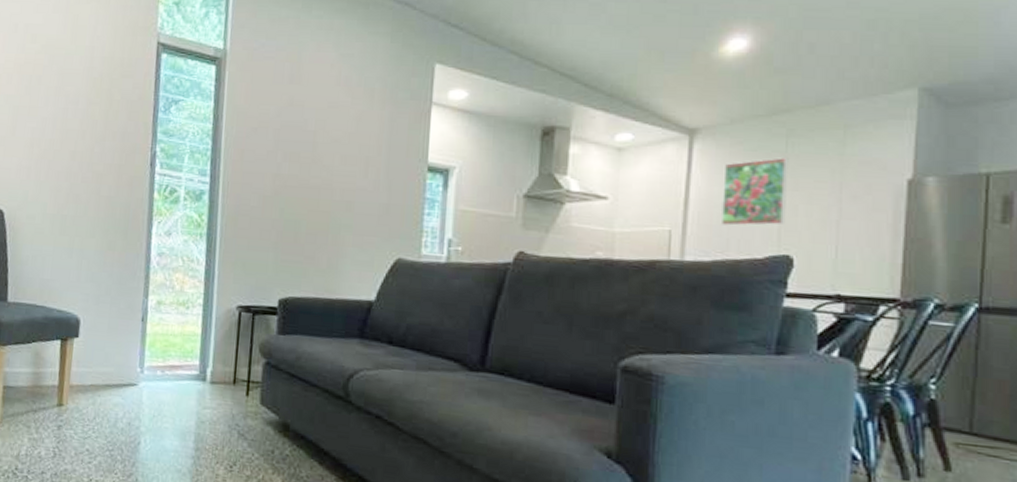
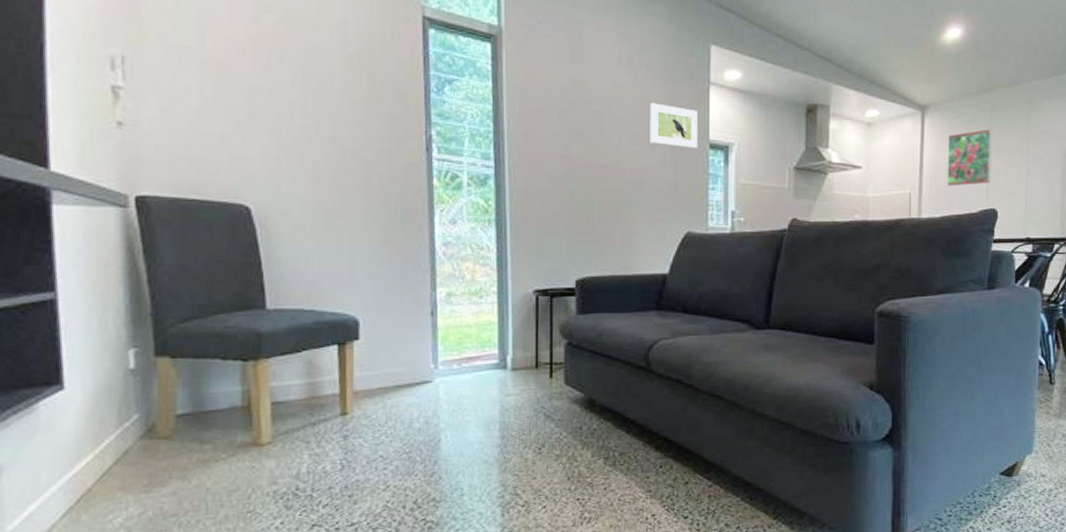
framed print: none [364,123,417,171] -> present [650,103,697,149]

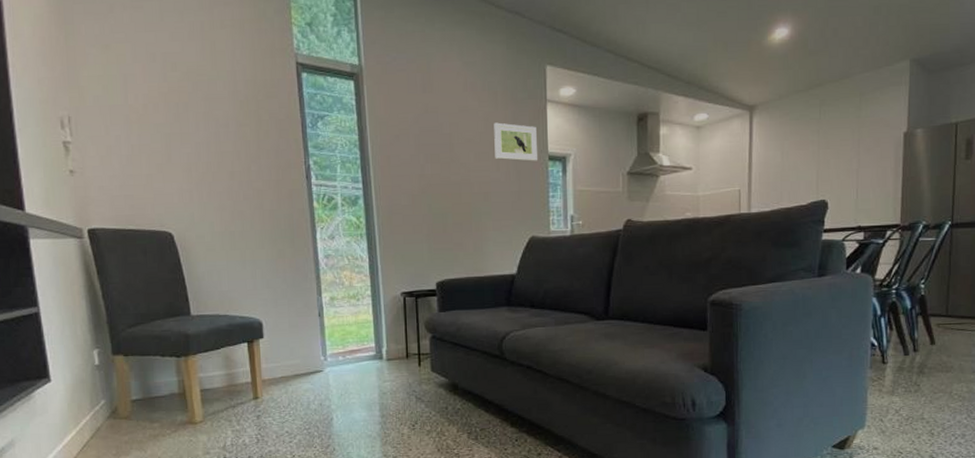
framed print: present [946,129,993,187] -> none [775,123,822,181]

